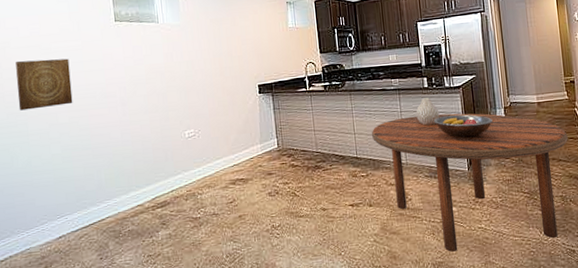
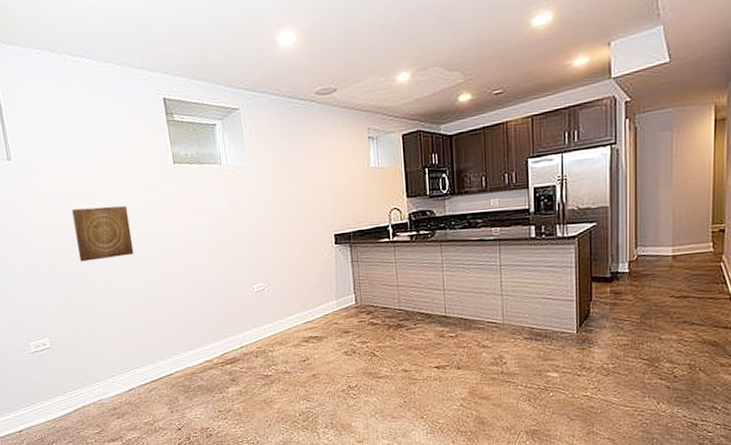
dining table: present [371,113,568,252] -> none [463,267,707,420]
vase: present [416,97,440,126] -> none [518,249,548,282]
fruit bowl: present [433,114,493,138] -> none [539,269,612,296]

